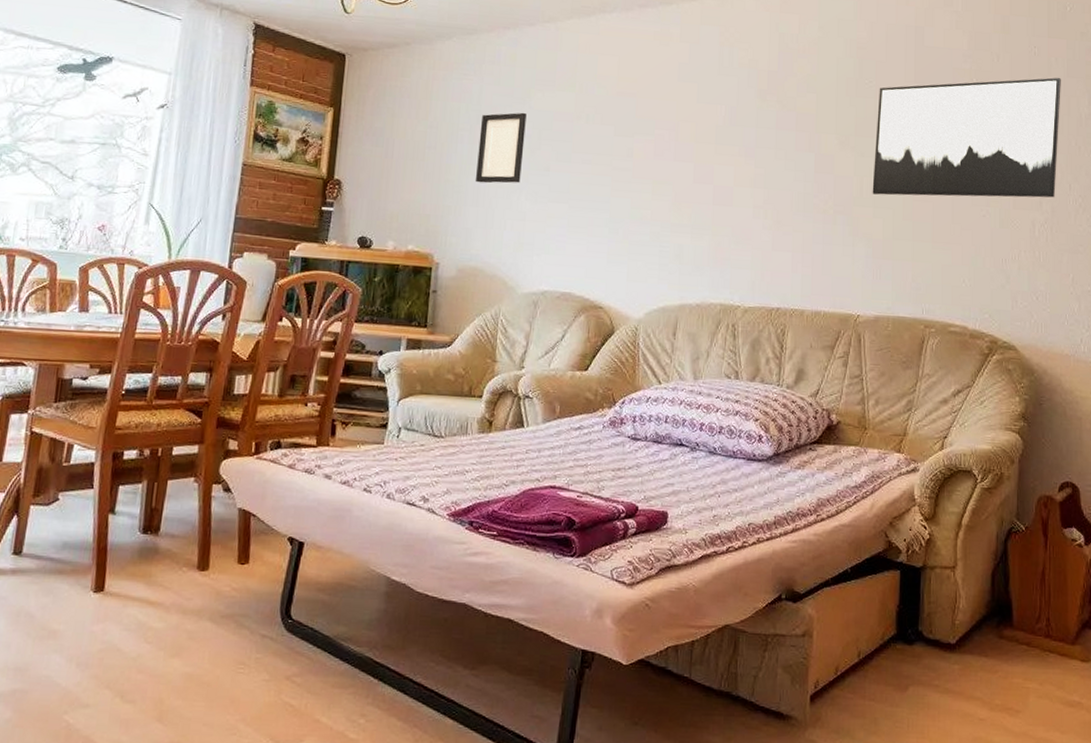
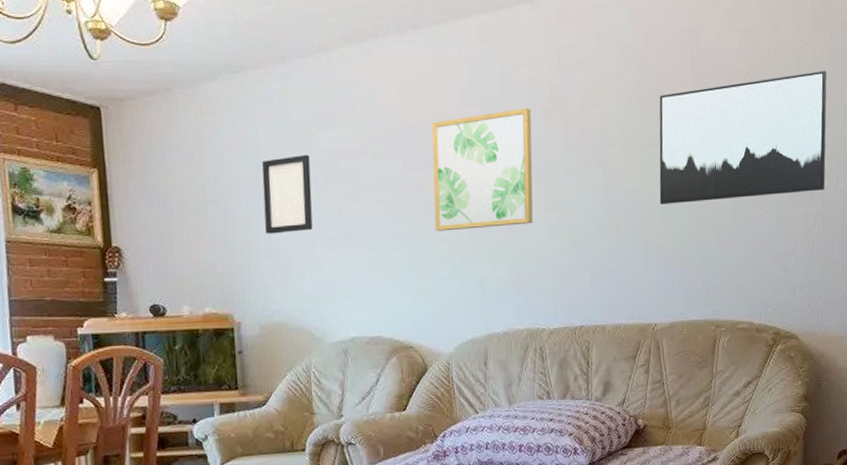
wall art: none [639,88,746,200] -> present [431,108,533,231]

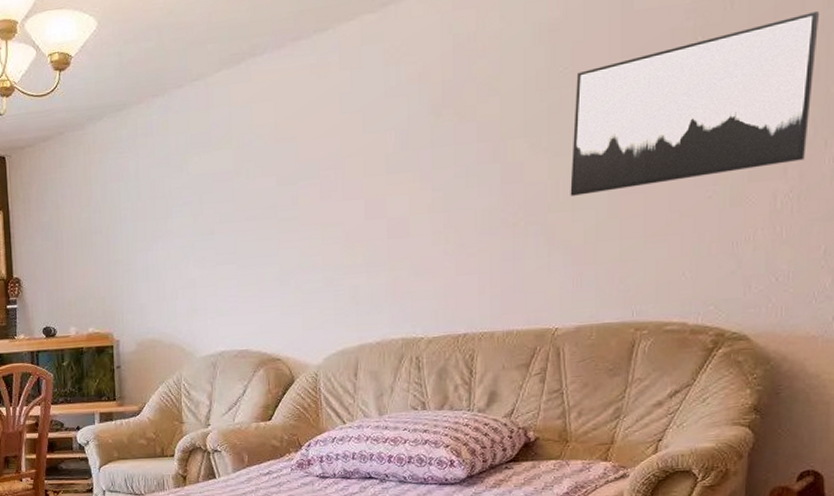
picture frame: present [262,154,313,234] -> none [141,179,187,258]
wall art: present [431,108,533,231] -> none [307,107,418,244]

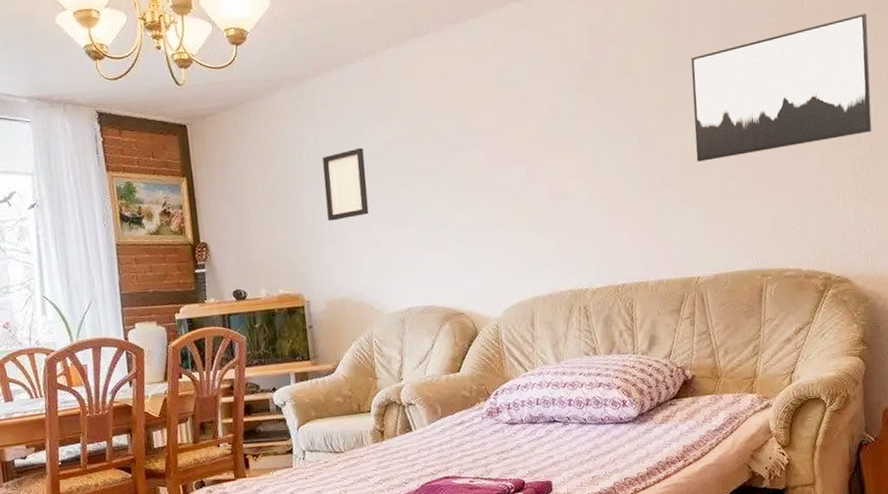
picture frame: none [141,179,187,258] -> present [322,147,369,221]

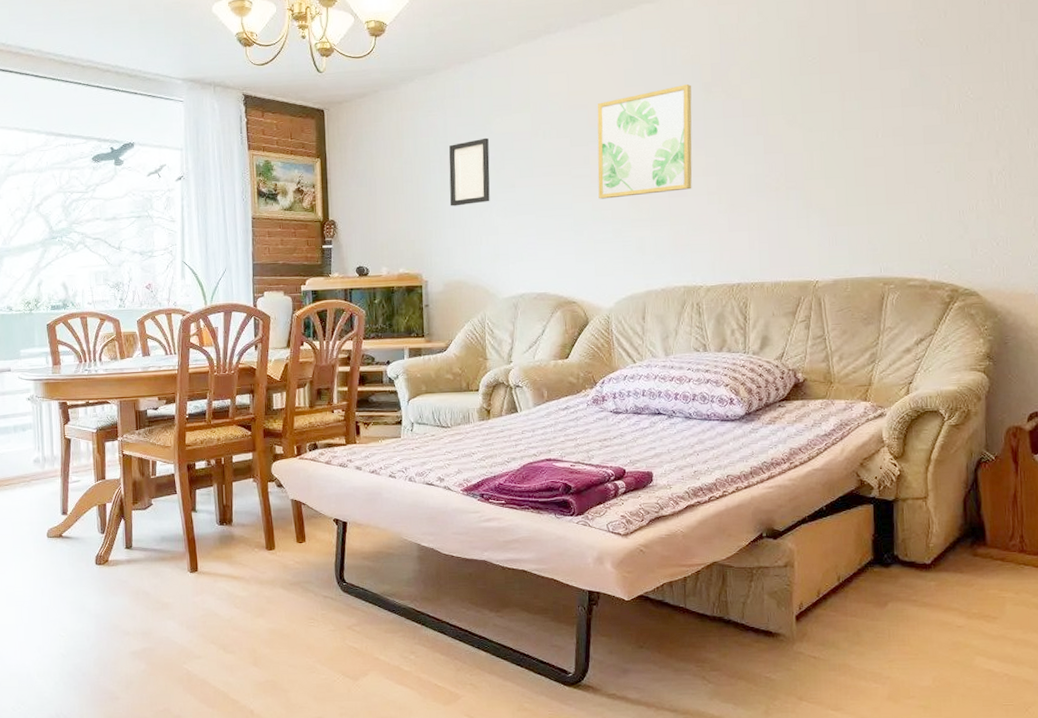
wall art: none [471,84,572,206] -> present [597,84,692,199]
wall art: present [690,13,872,162] -> none [822,23,1015,166]

